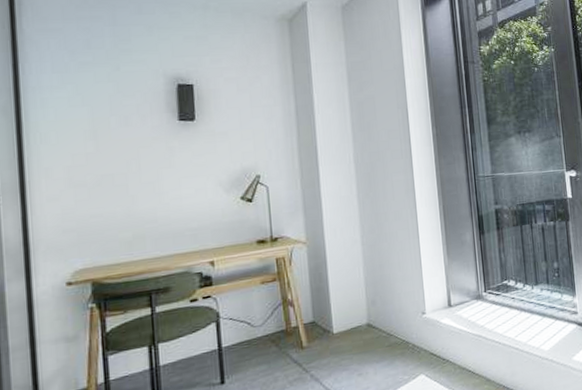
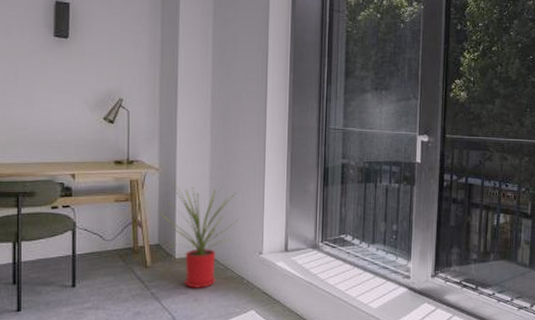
house plant: none [311,249,397,363] -> present [159,181,239,288]

